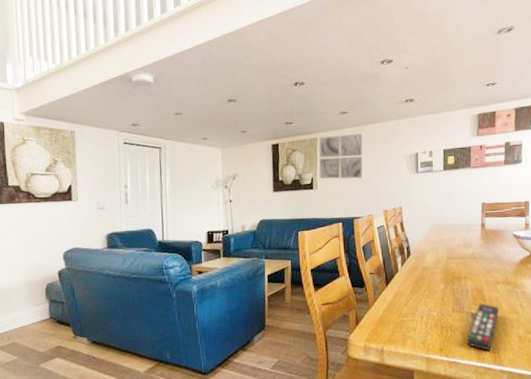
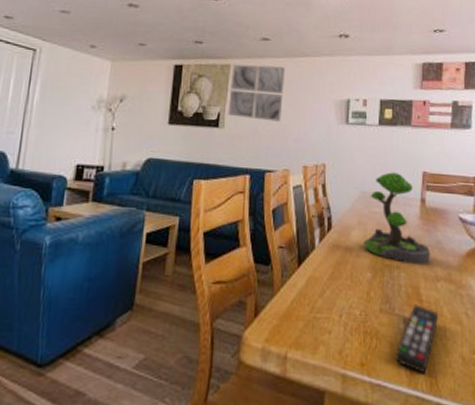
plant: none [436,206,491,274] -> present [363,172,430,264]

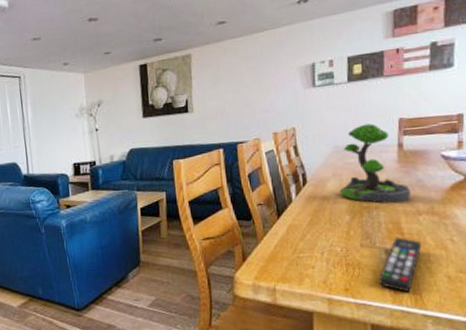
wall art: present [228,64,286,122] -> none [193,45,247,101]

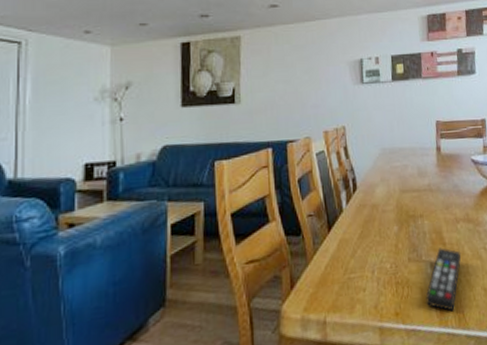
plant: present [339,123,411,203] -> none [387,125,449,211]

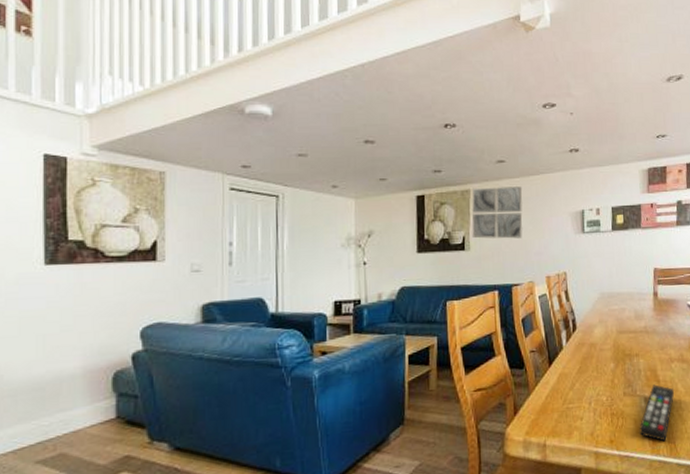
wall art: none [242,33,298,91] -> present [472,186,523,239]

